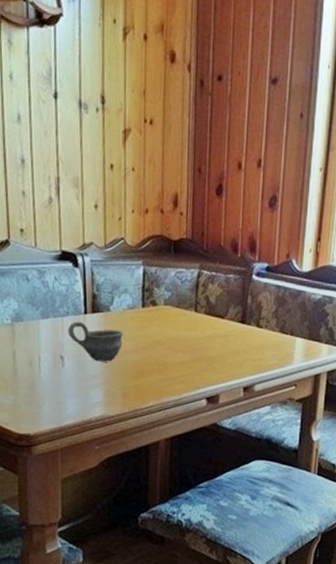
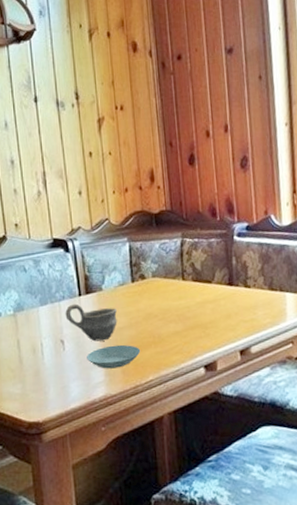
saucer: none [87,367,144,391] -> present [87,344,141,369]

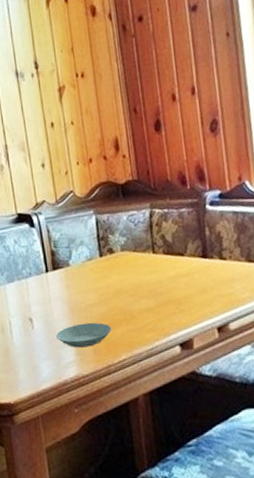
cup: present [65,303,118,342] -> none [32,280,87,320]

